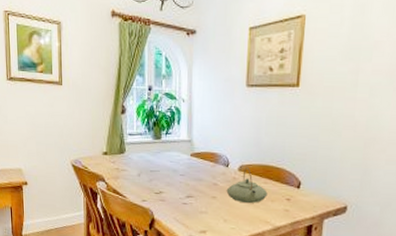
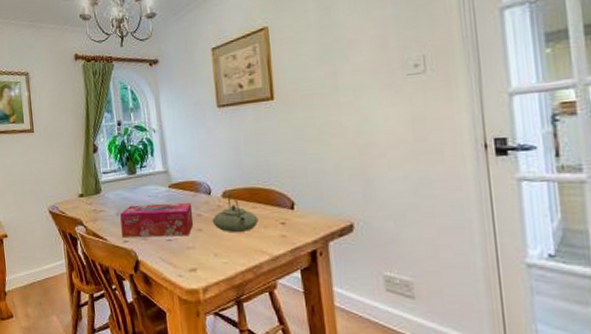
tissue box: none [141,168,210,202] -> present [120,202,194,237]

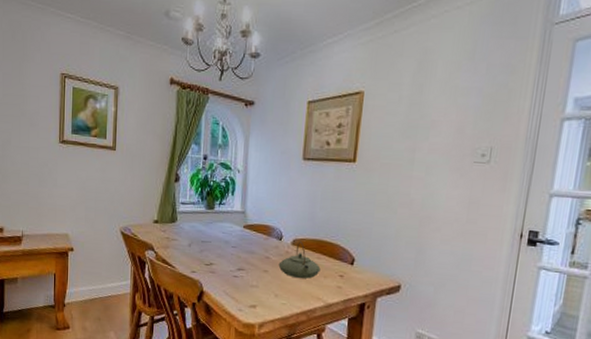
tissue box: present [120,202,194,237] -> none [191,238,263,275]

